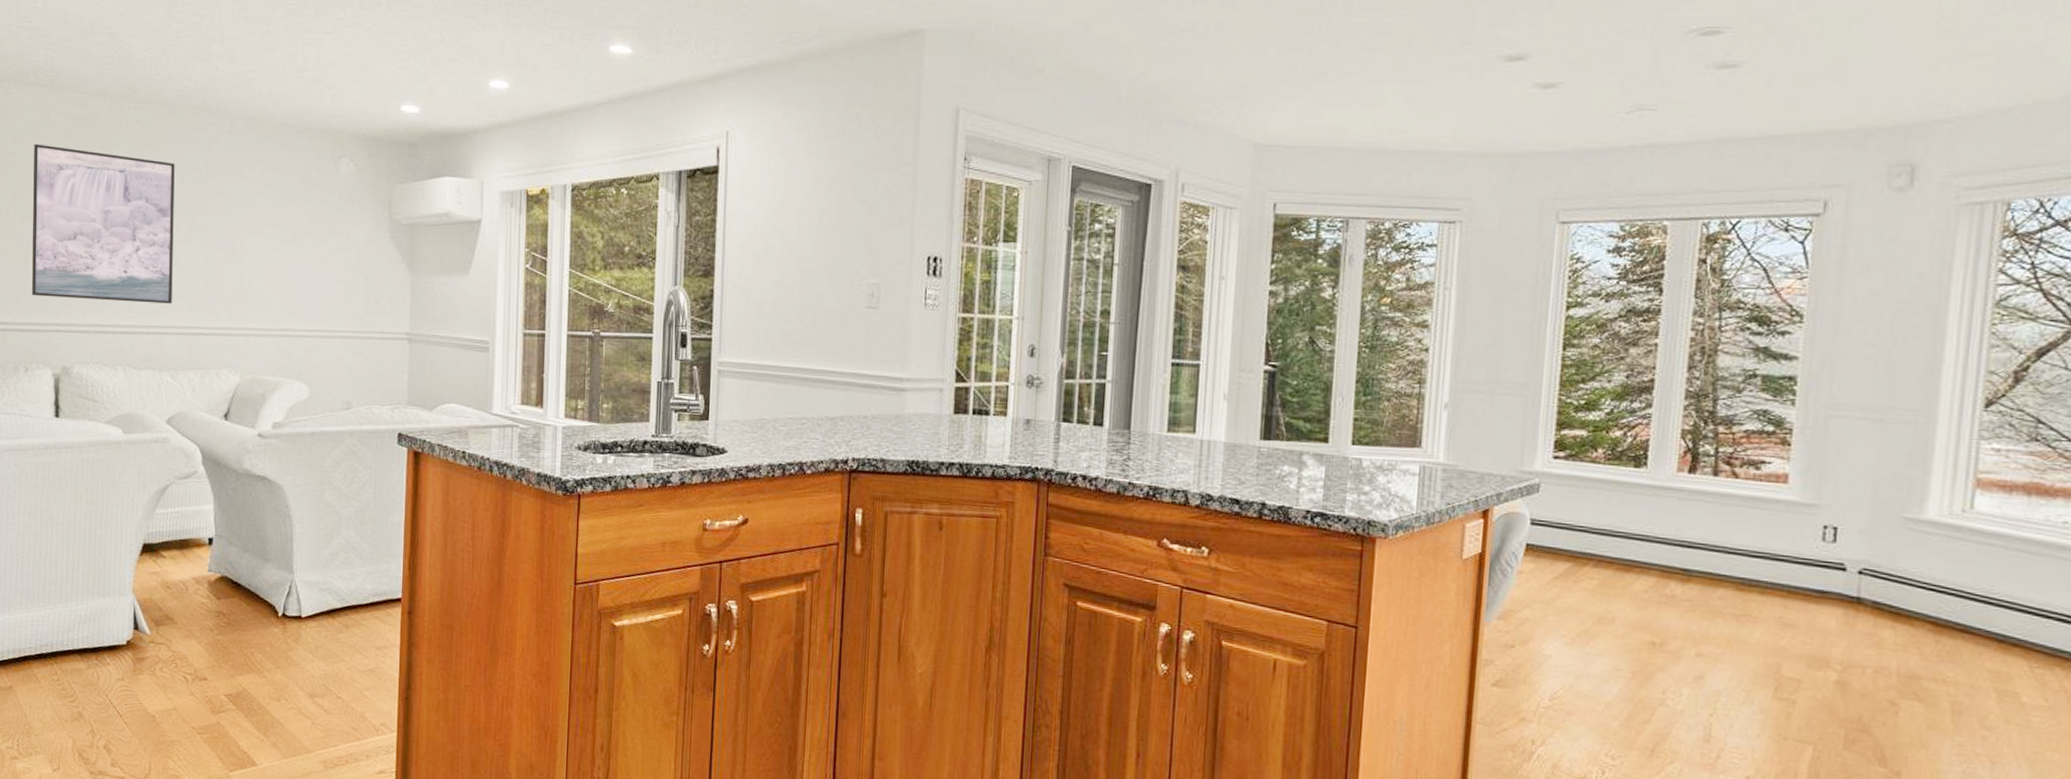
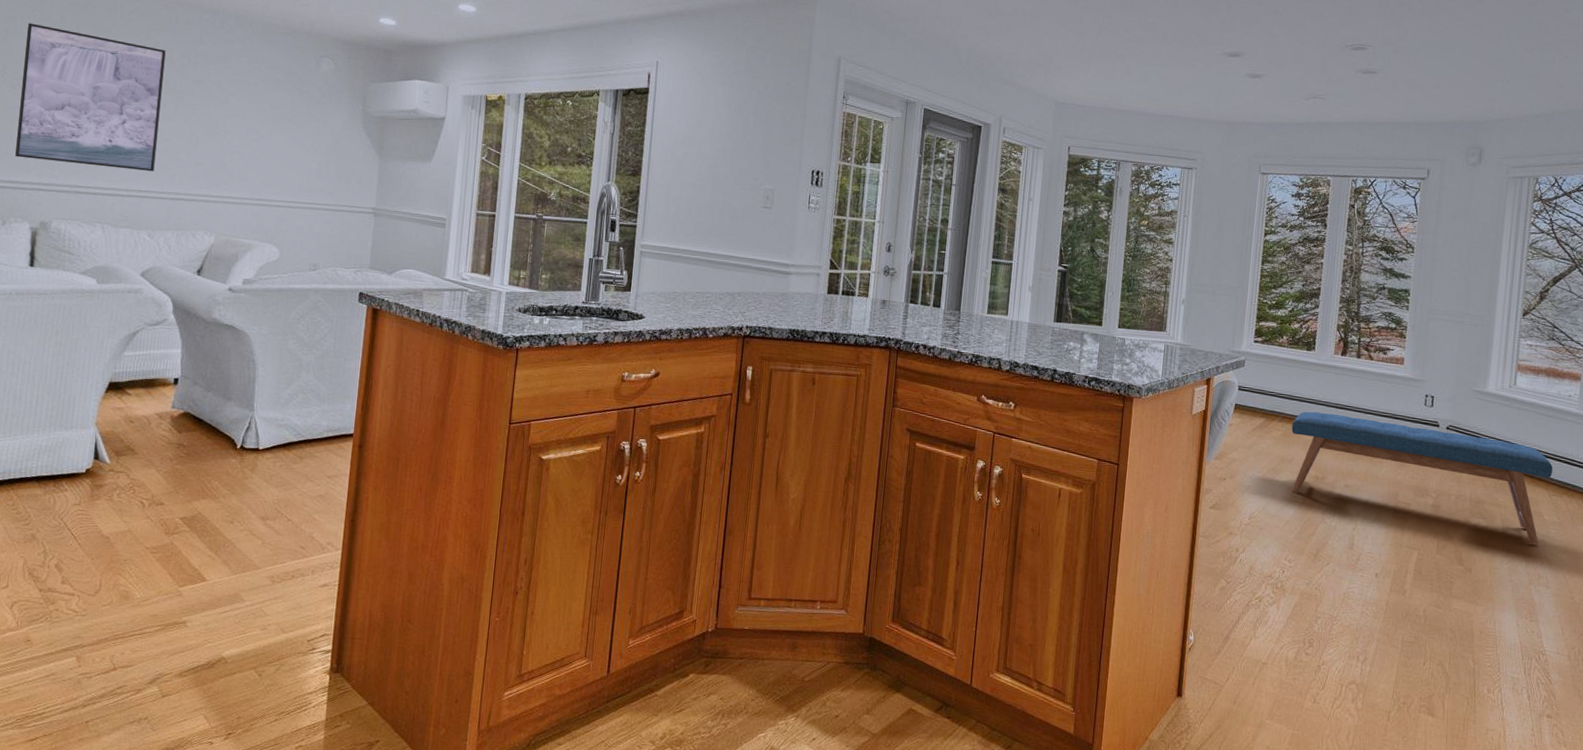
bench: none [1612,551,2037,738] -> present [1291,411,1553,544]

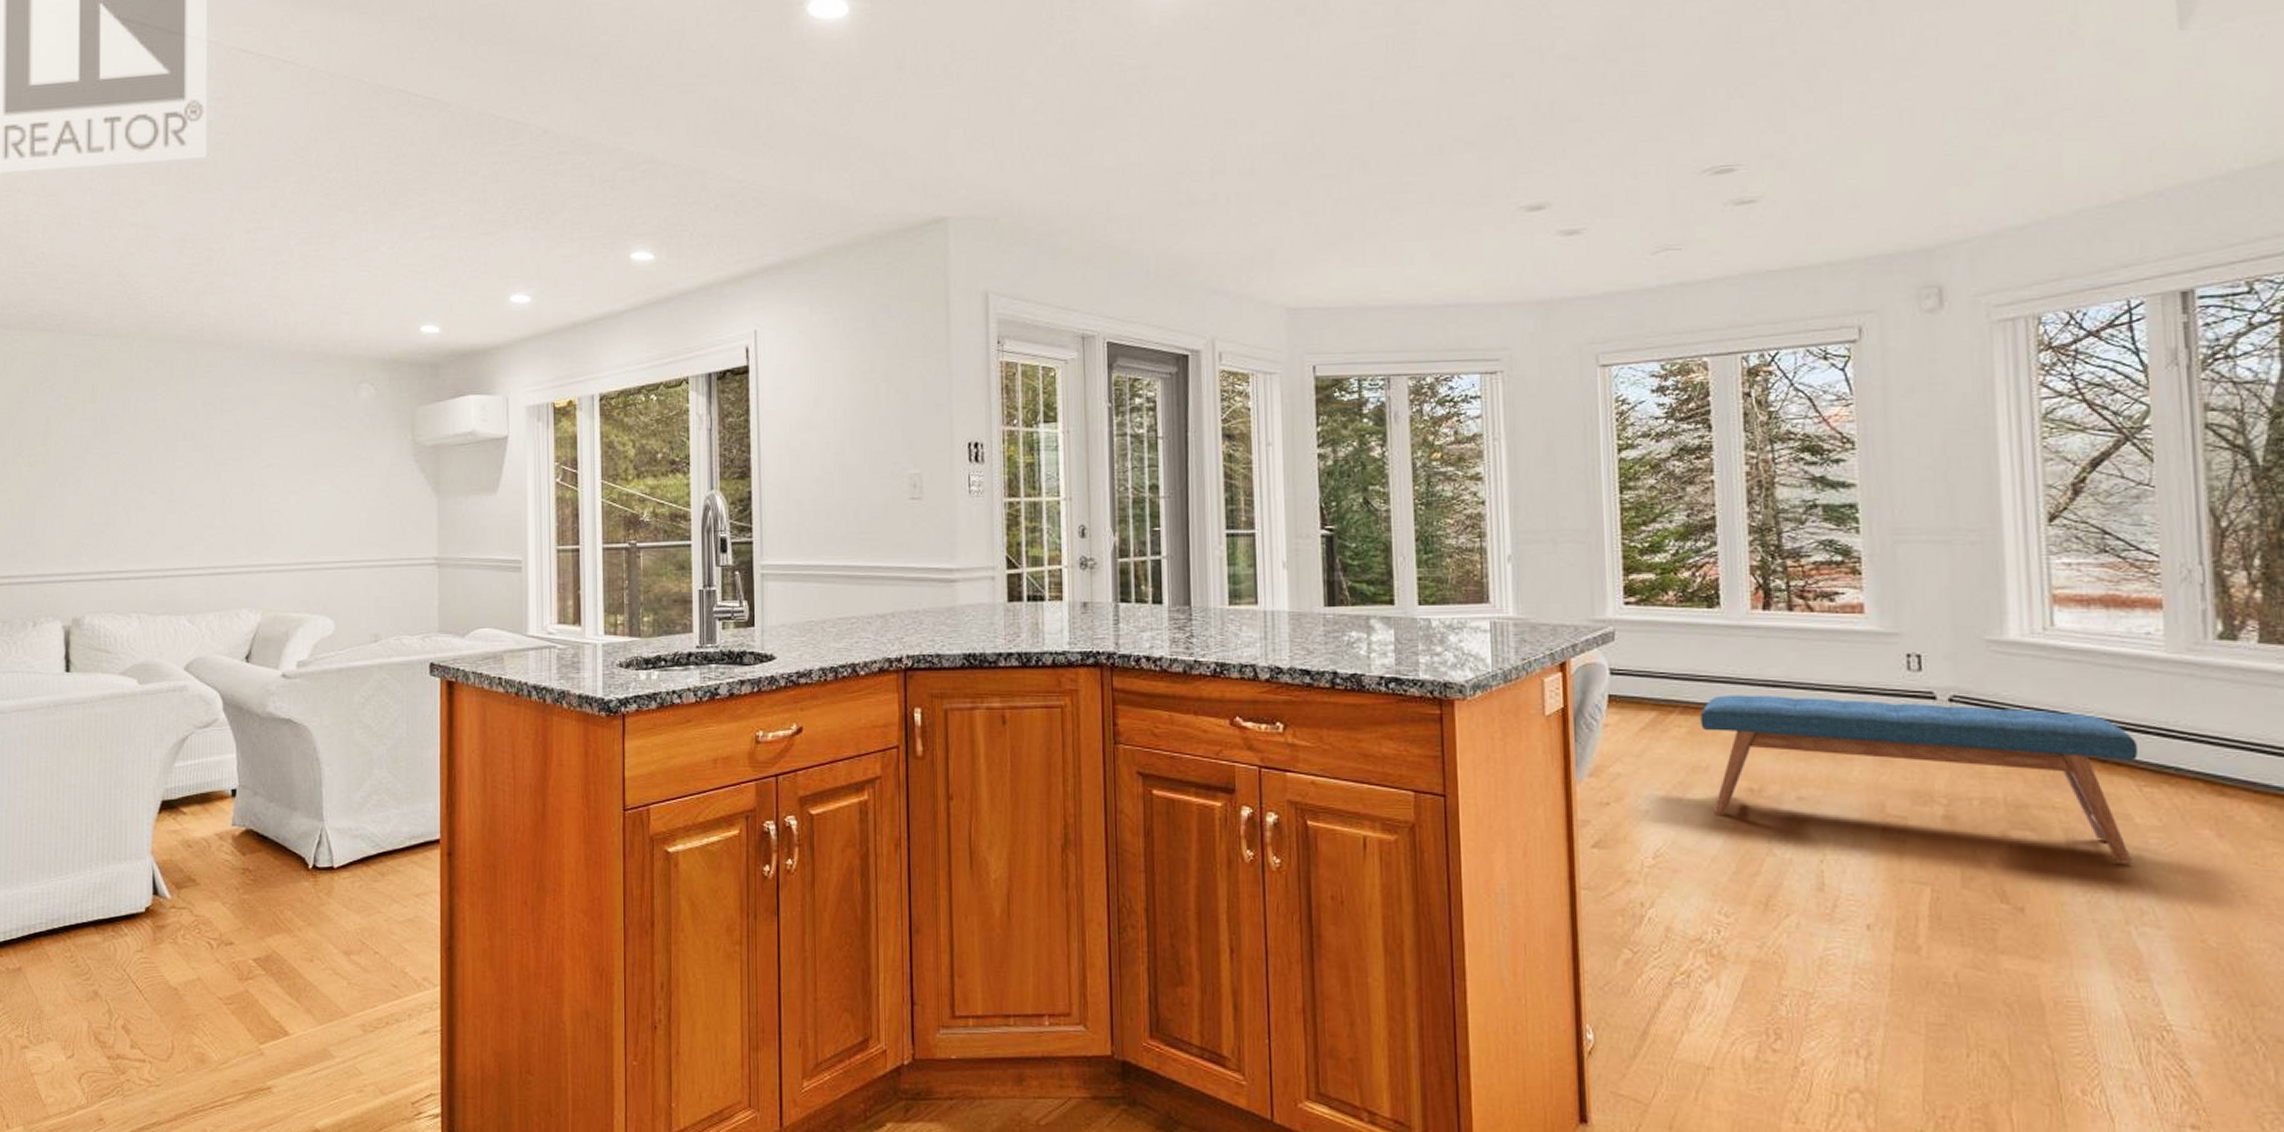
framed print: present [15,23,166,172] -> none [40,389,188,546]

